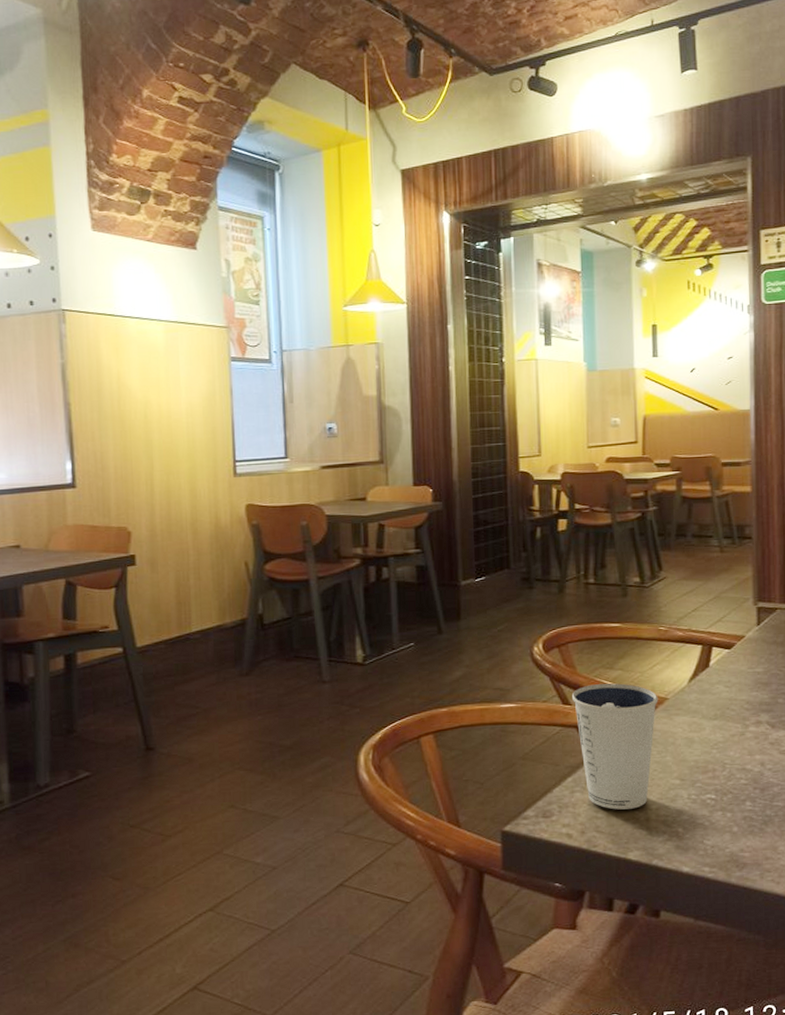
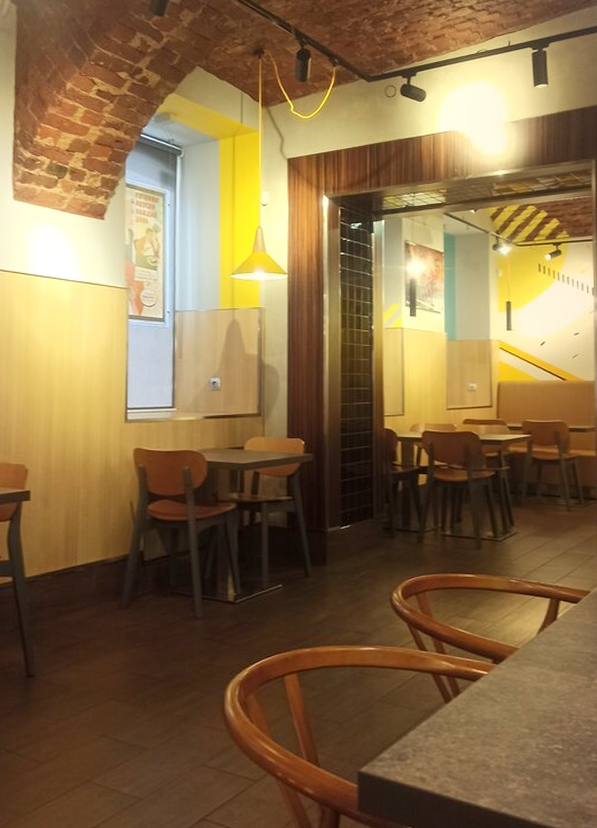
dixie cup: present [571,683,658,810] -> none [427,632,509,756]

